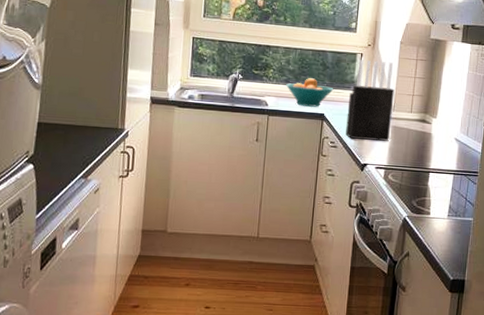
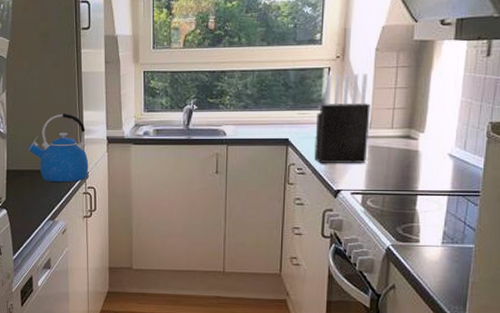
kettle: none [64,69,130,140] -> present [27,113,89,182]
fruit bowl: present [286,78,334,107] -> none [245,101,299,132]

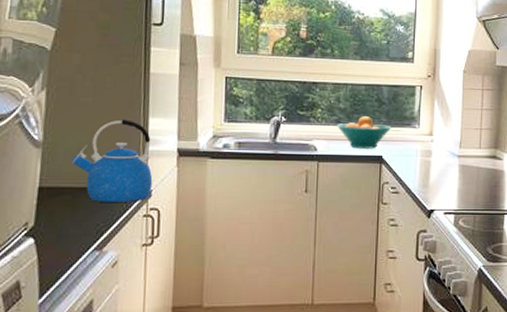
fruit bowl: none [245,101,299,132] -> present [337,116,392,149]
knife block: present [314,74,371,163] -> none [408,93,460,182]

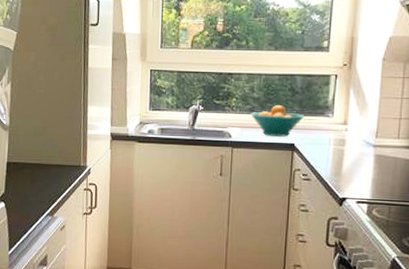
kettle: present [71,119,153,202] -> none [29,107,91,177]

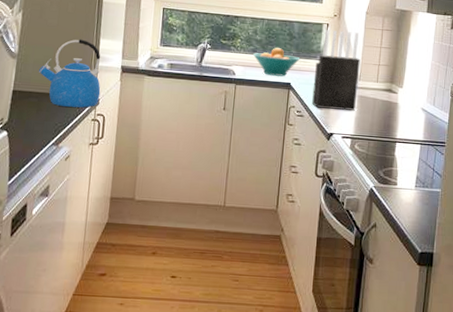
kettle: none [29,107,91,177] -> present [38,39,101,108]
knife block: none [320,82,377,172] -> present [312,30,361,111]

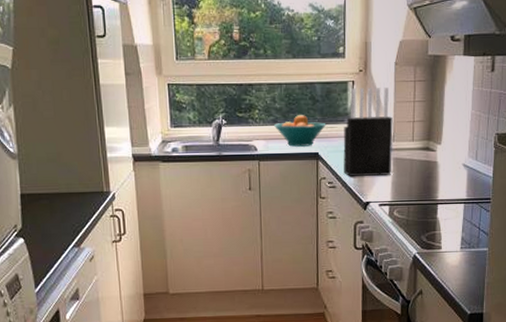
kettle: present [38,39,101,108] -> none [43,129,115,205]

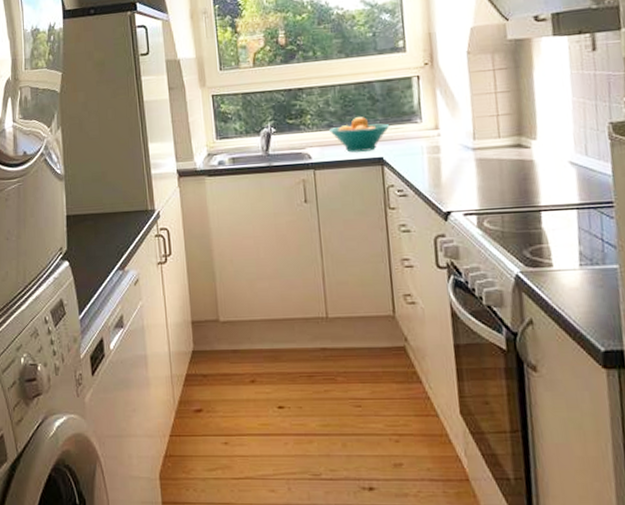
knife block: present [343,87,393,176] -> none [411,79,476,183]

